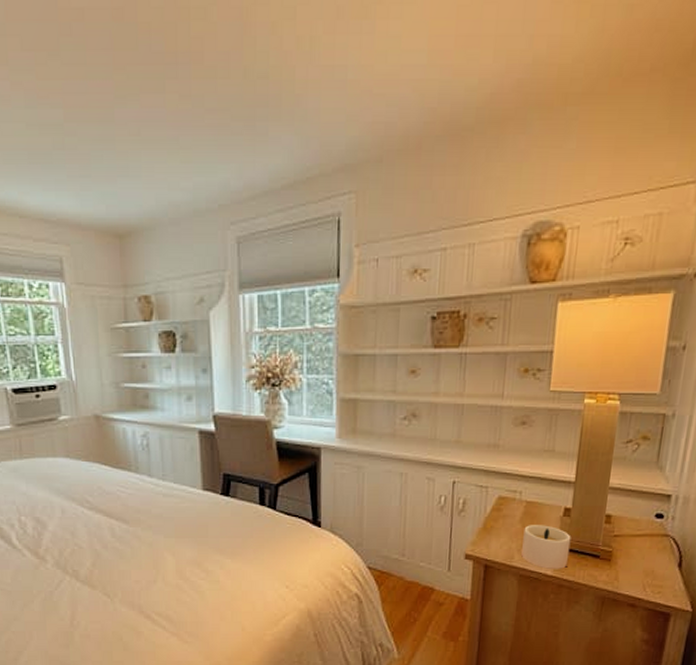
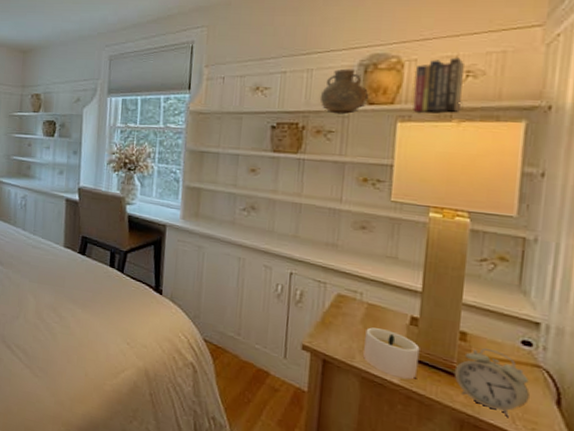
ceramic vessel: none [482,241,530,297] -> present [320,69,367,115]
books: none [573,223,624,291] -> present [412,57,464,115]
alarm clock: none [598,526,659,586] -> present [454,347,530,417]

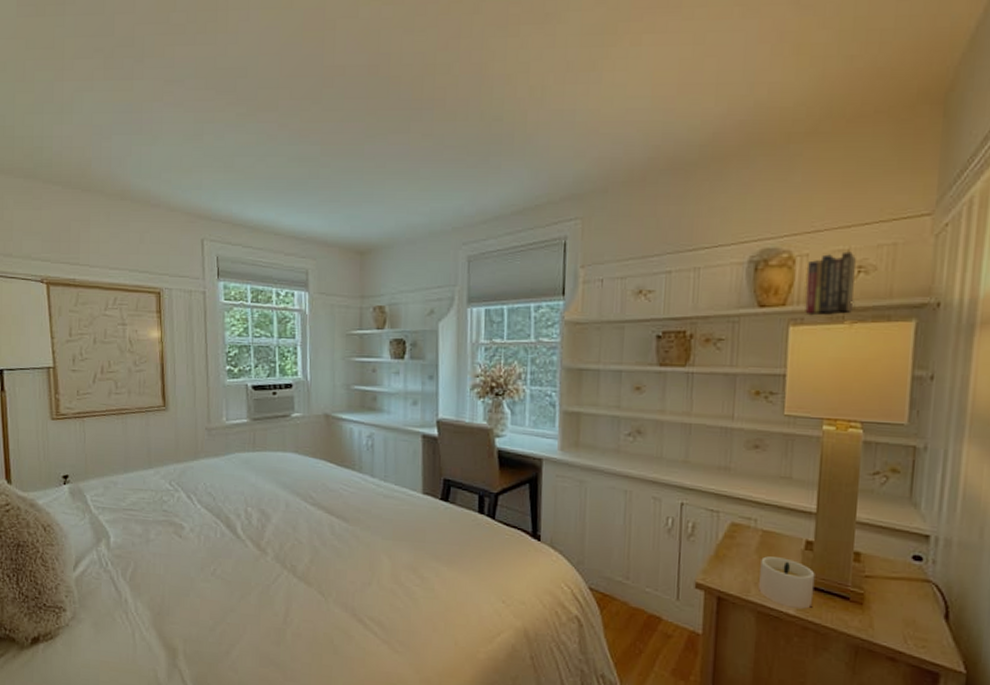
ceramic vessel: present [320,69,367,115] -> none [708,266,758,320]
alarm clock: present [454,347,530,417] -> none [848,567,920,637]

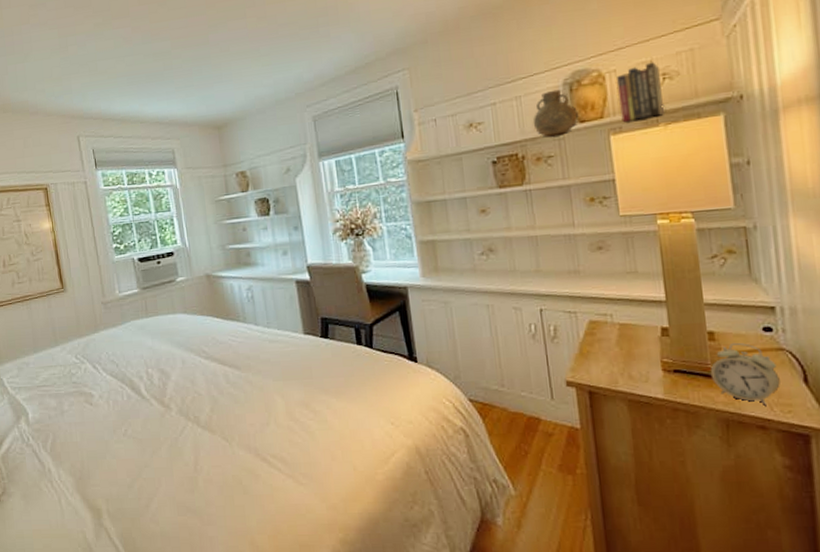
ceramic vessel: none [708,266,758,320] -> present [533,89,578,138]
candle: present [759,556,815,610] -> none [623,346,679,393]
alarm clock: none [848,567,920,637] -> present [710,342,780,406]

